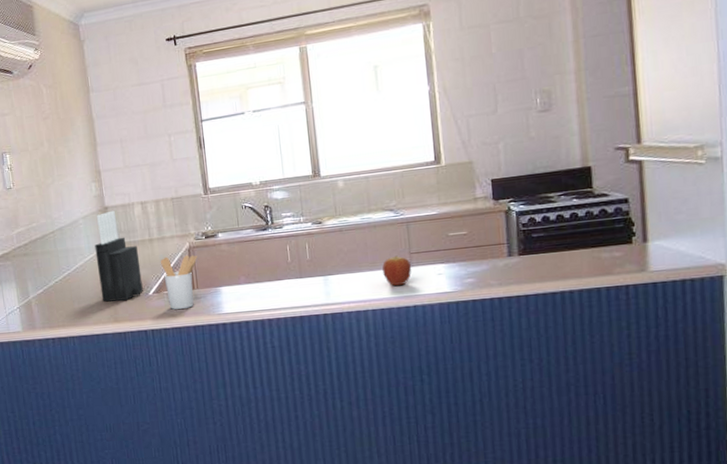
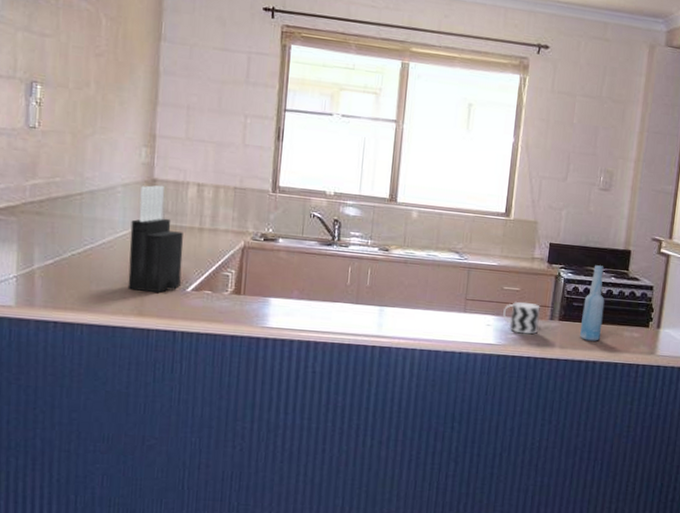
utensil holder: present [161,255,197,310] -> none [207,252,251,315]
fruit: present [382,255,412,286] -> none [437,299,465,330]
cup: none [453,243,497,277] -> present [503,301,540,335]
bottle: none [544,189,574,271] -> present [580,265,605,341]

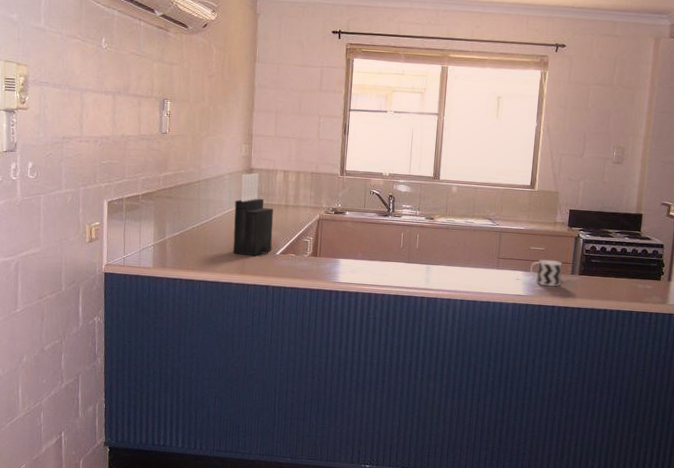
bottle: present [580,265,605,341] -> none [598,227,620,293]

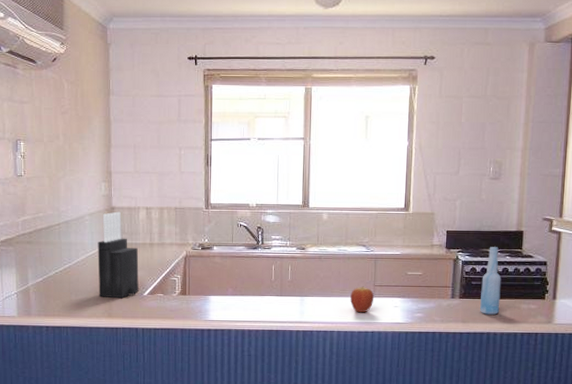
fruit: none [474,258,498,284] -> present [350,286,375,313]
cup: present [530,259,563,287] -> none [408,284,442,312]
bottle: none [598,227,620,293] -> present [480,247,502,315]

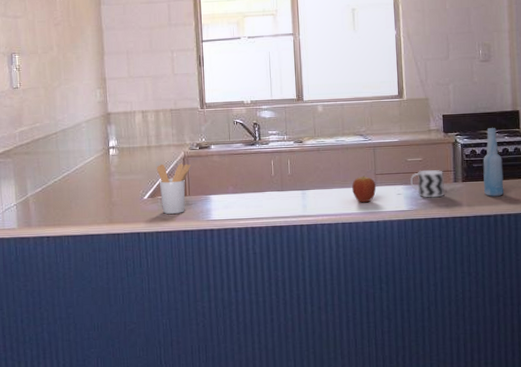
knife block: present [98,211,139,299] -> none [95,116,139,204]
utensil holder: none [158,262,192,312] -> present [157,164,191,214]
cup: none [408,284,442,312] -> present [410,169,445,198]

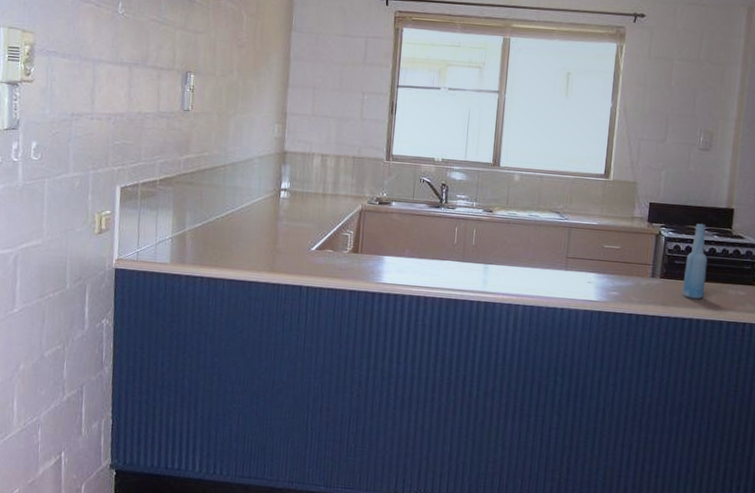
utensil holder: present [157,164,191,214] -> none [329,214,367,271]
fruit: present [352,175,377,203] -> none [539,257,566,287]
cup: present [410,169,445,198] -> none [604,259,641,292]

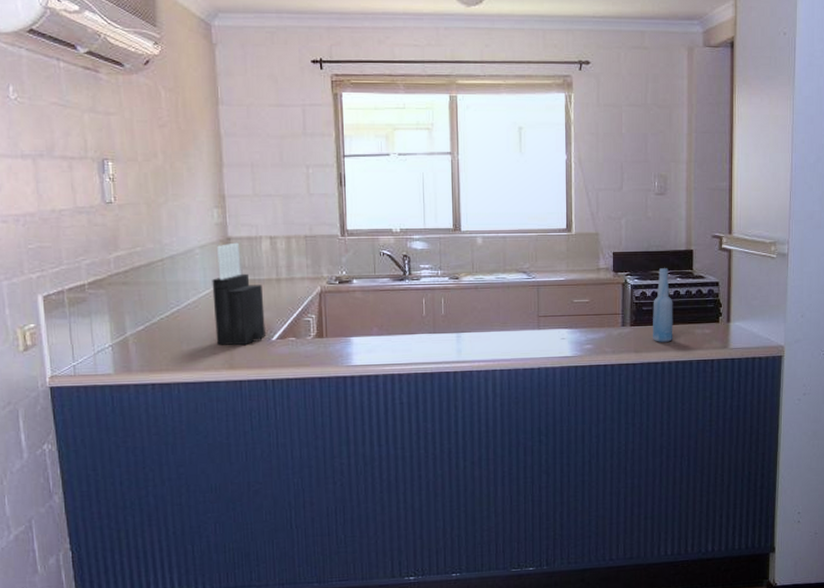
knife block: none [262,156,309,252] -> present [212,242,265,346]

